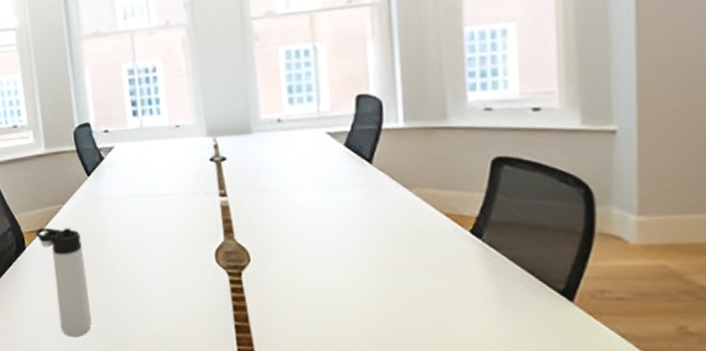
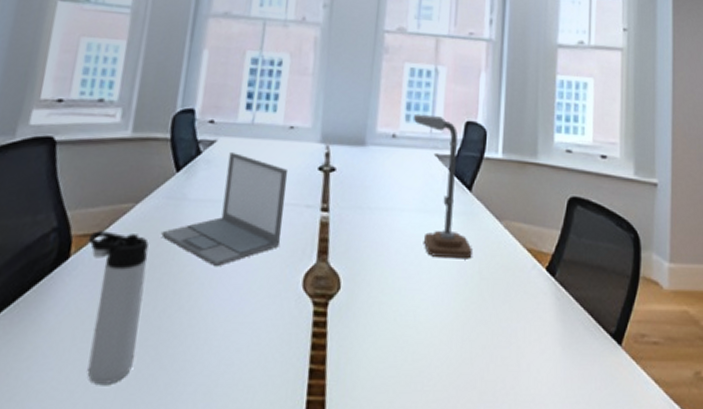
laptop: none [88,155,189,248] -> present [161,153,289,266]
desk lamp: none [296,93,381,229] -> present [413,113,472,259]

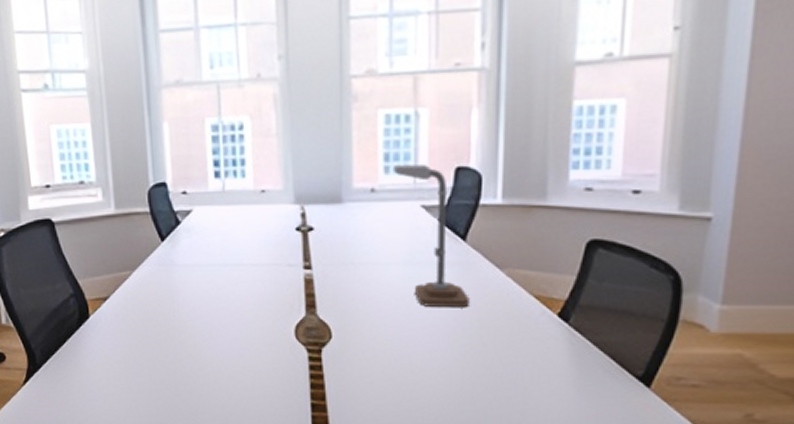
thermos bottle: present [87,231,149,384] -> none [101,295,160,412]
laptop: present [161,153,289,266] -> none [160,220,269,320]

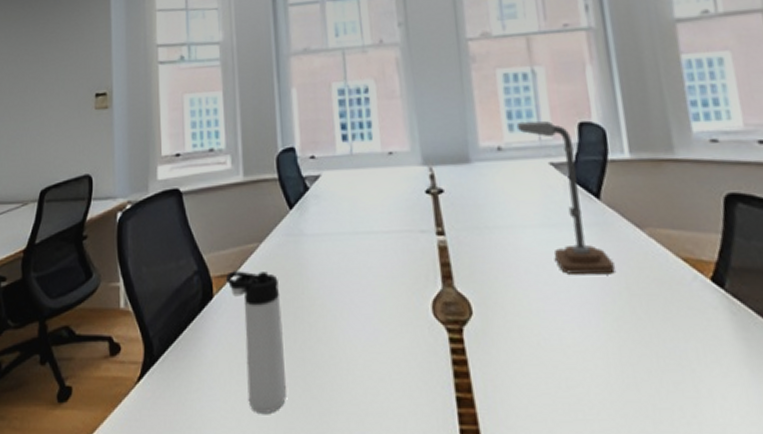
thermos bottle: none [101,295,160,412] -> present [226,271,288,413]

